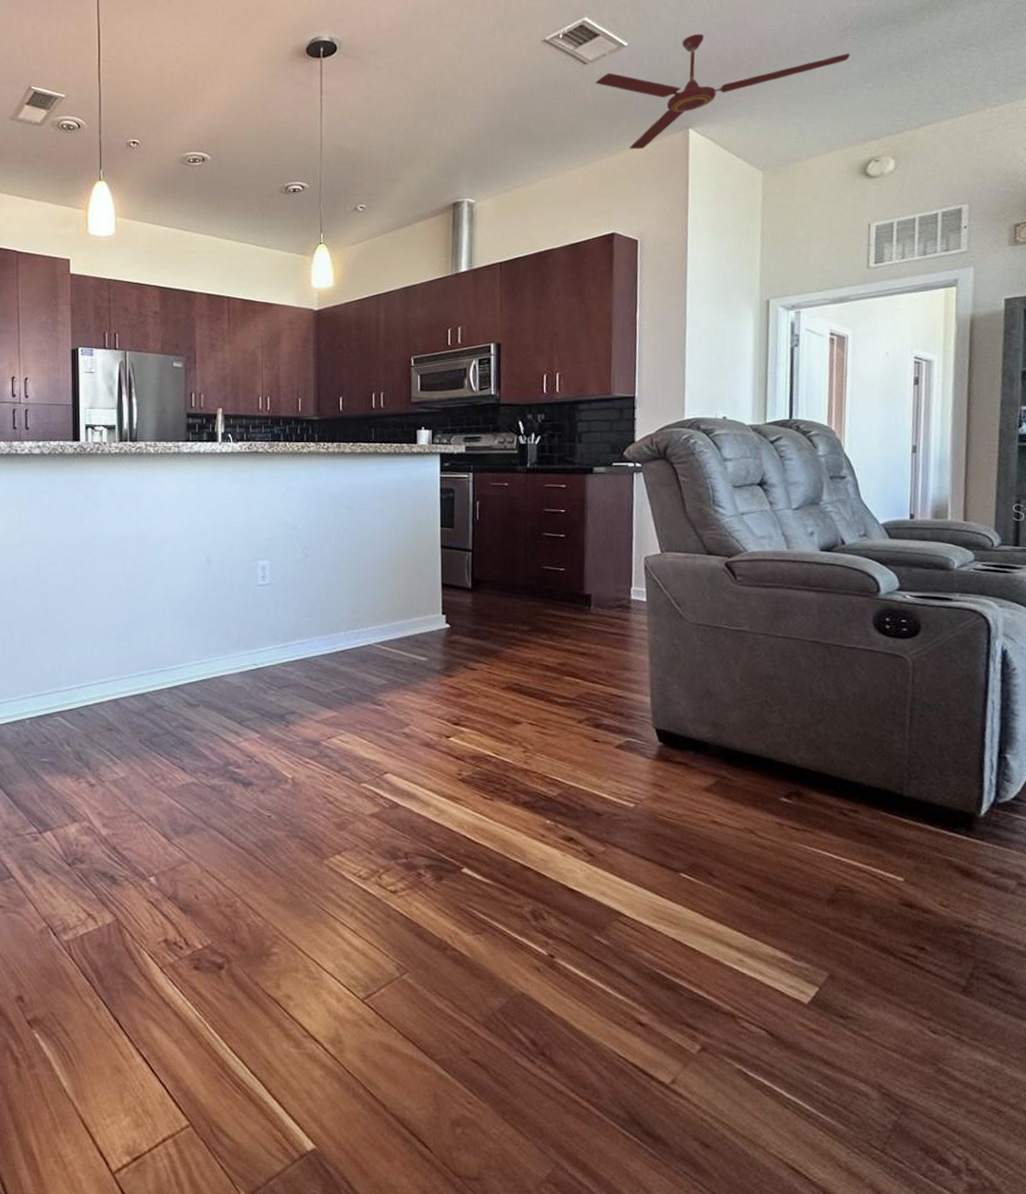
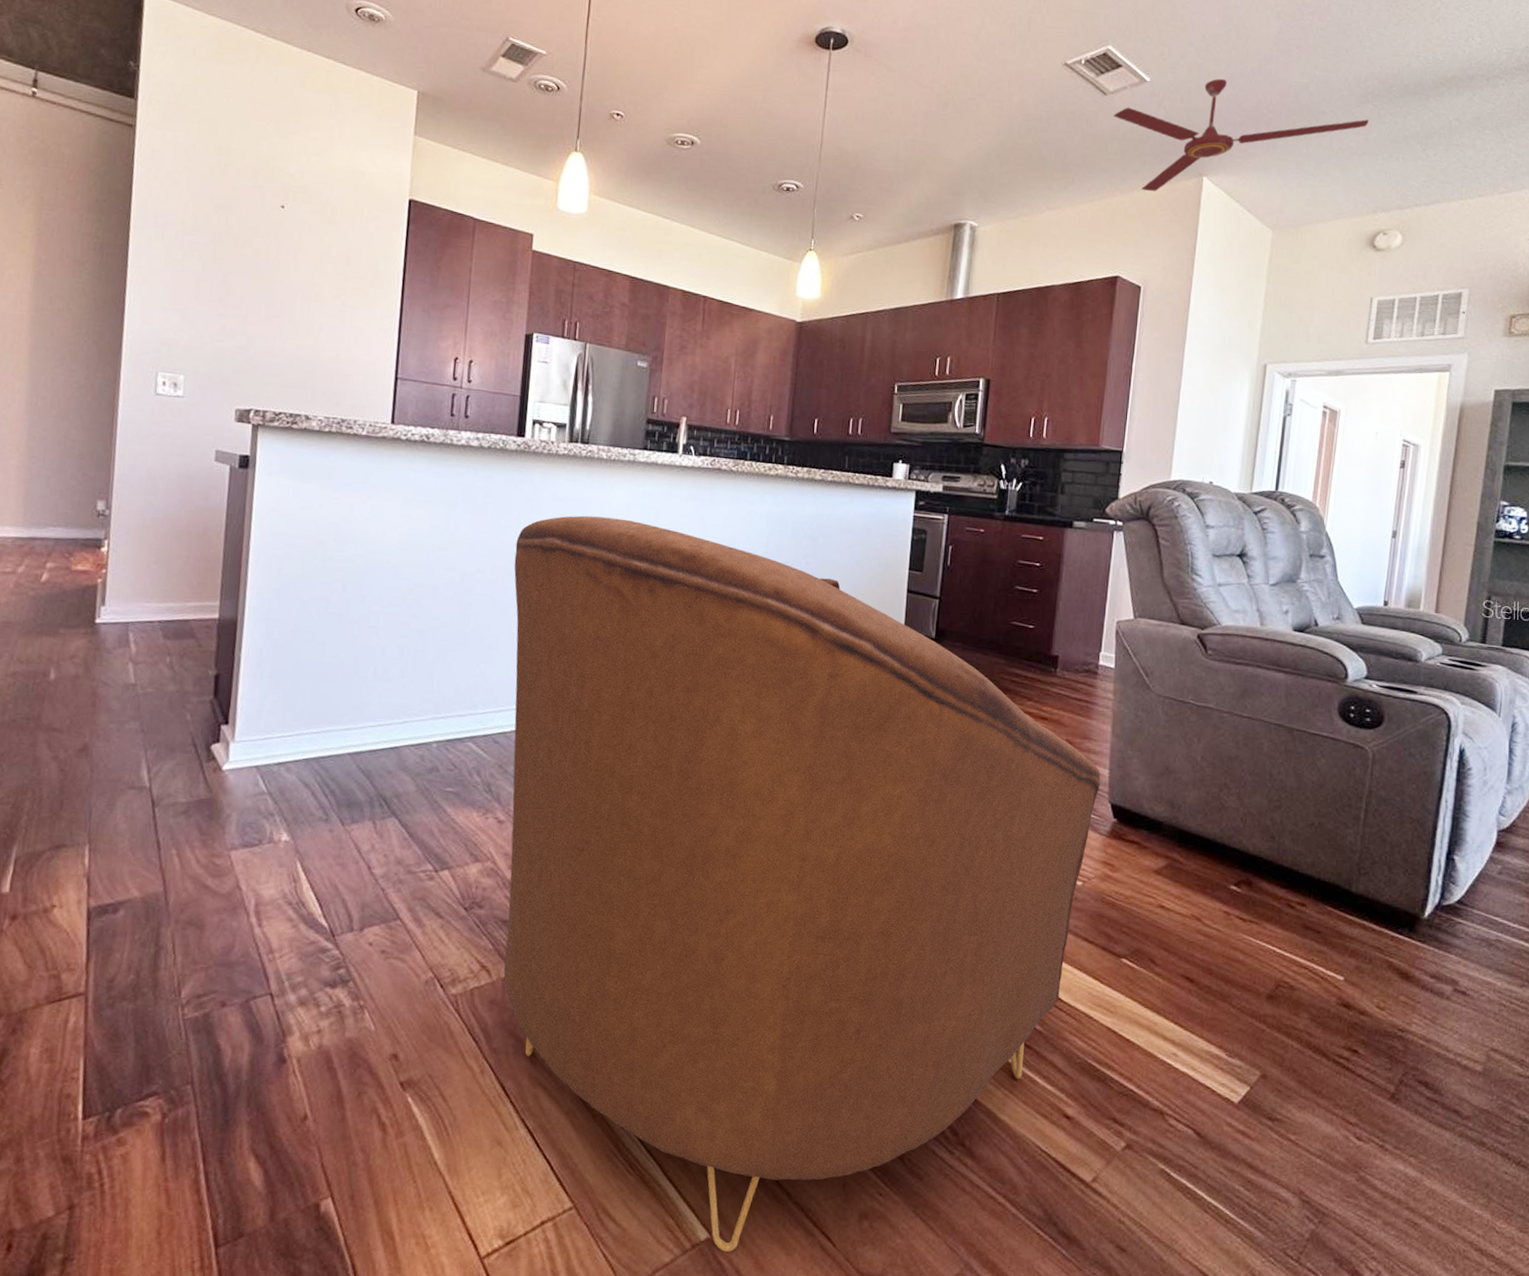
armchair: none [81,505,643,1160] -> present [503,515,1101,1252]

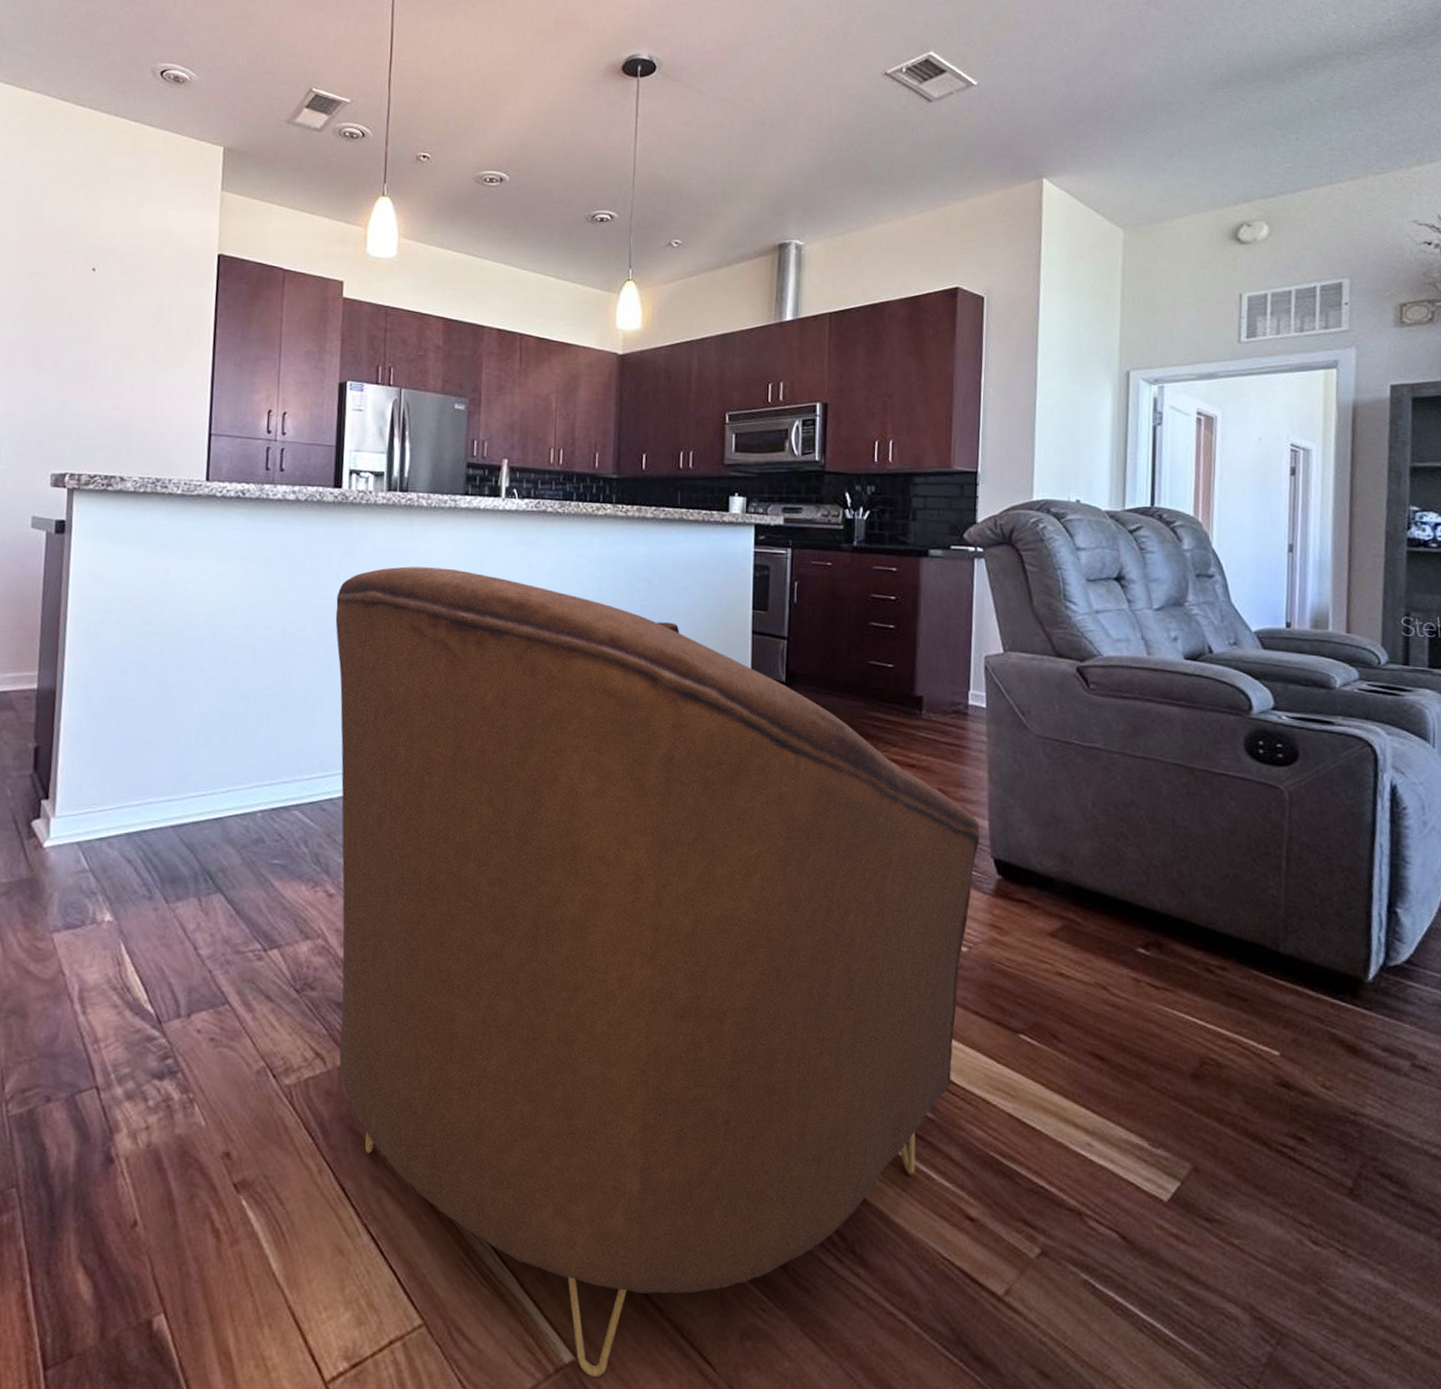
ceiling fan: present [1113,78,1369,191] -> none [940,76,1220,197]

